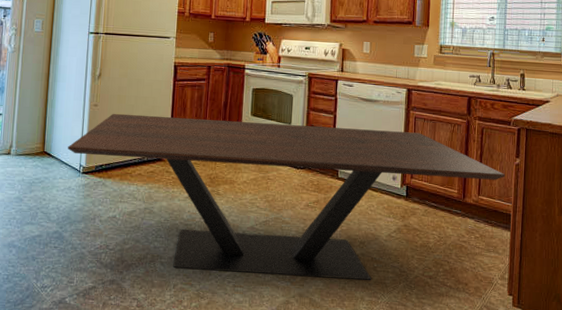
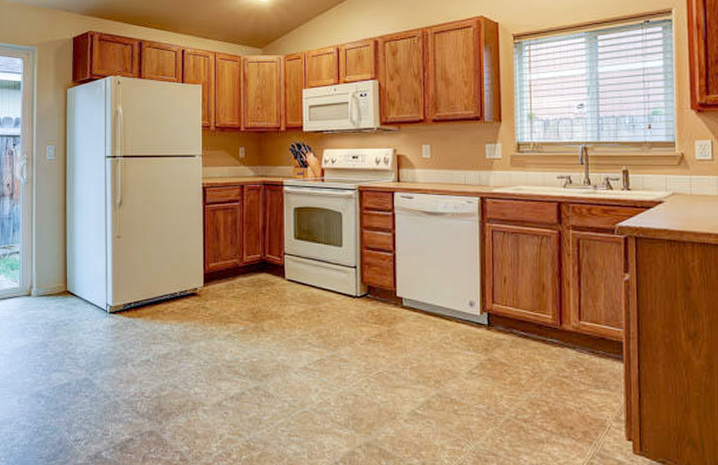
dining table: present [68,113,505,280] -> none [92,244,612,426]

